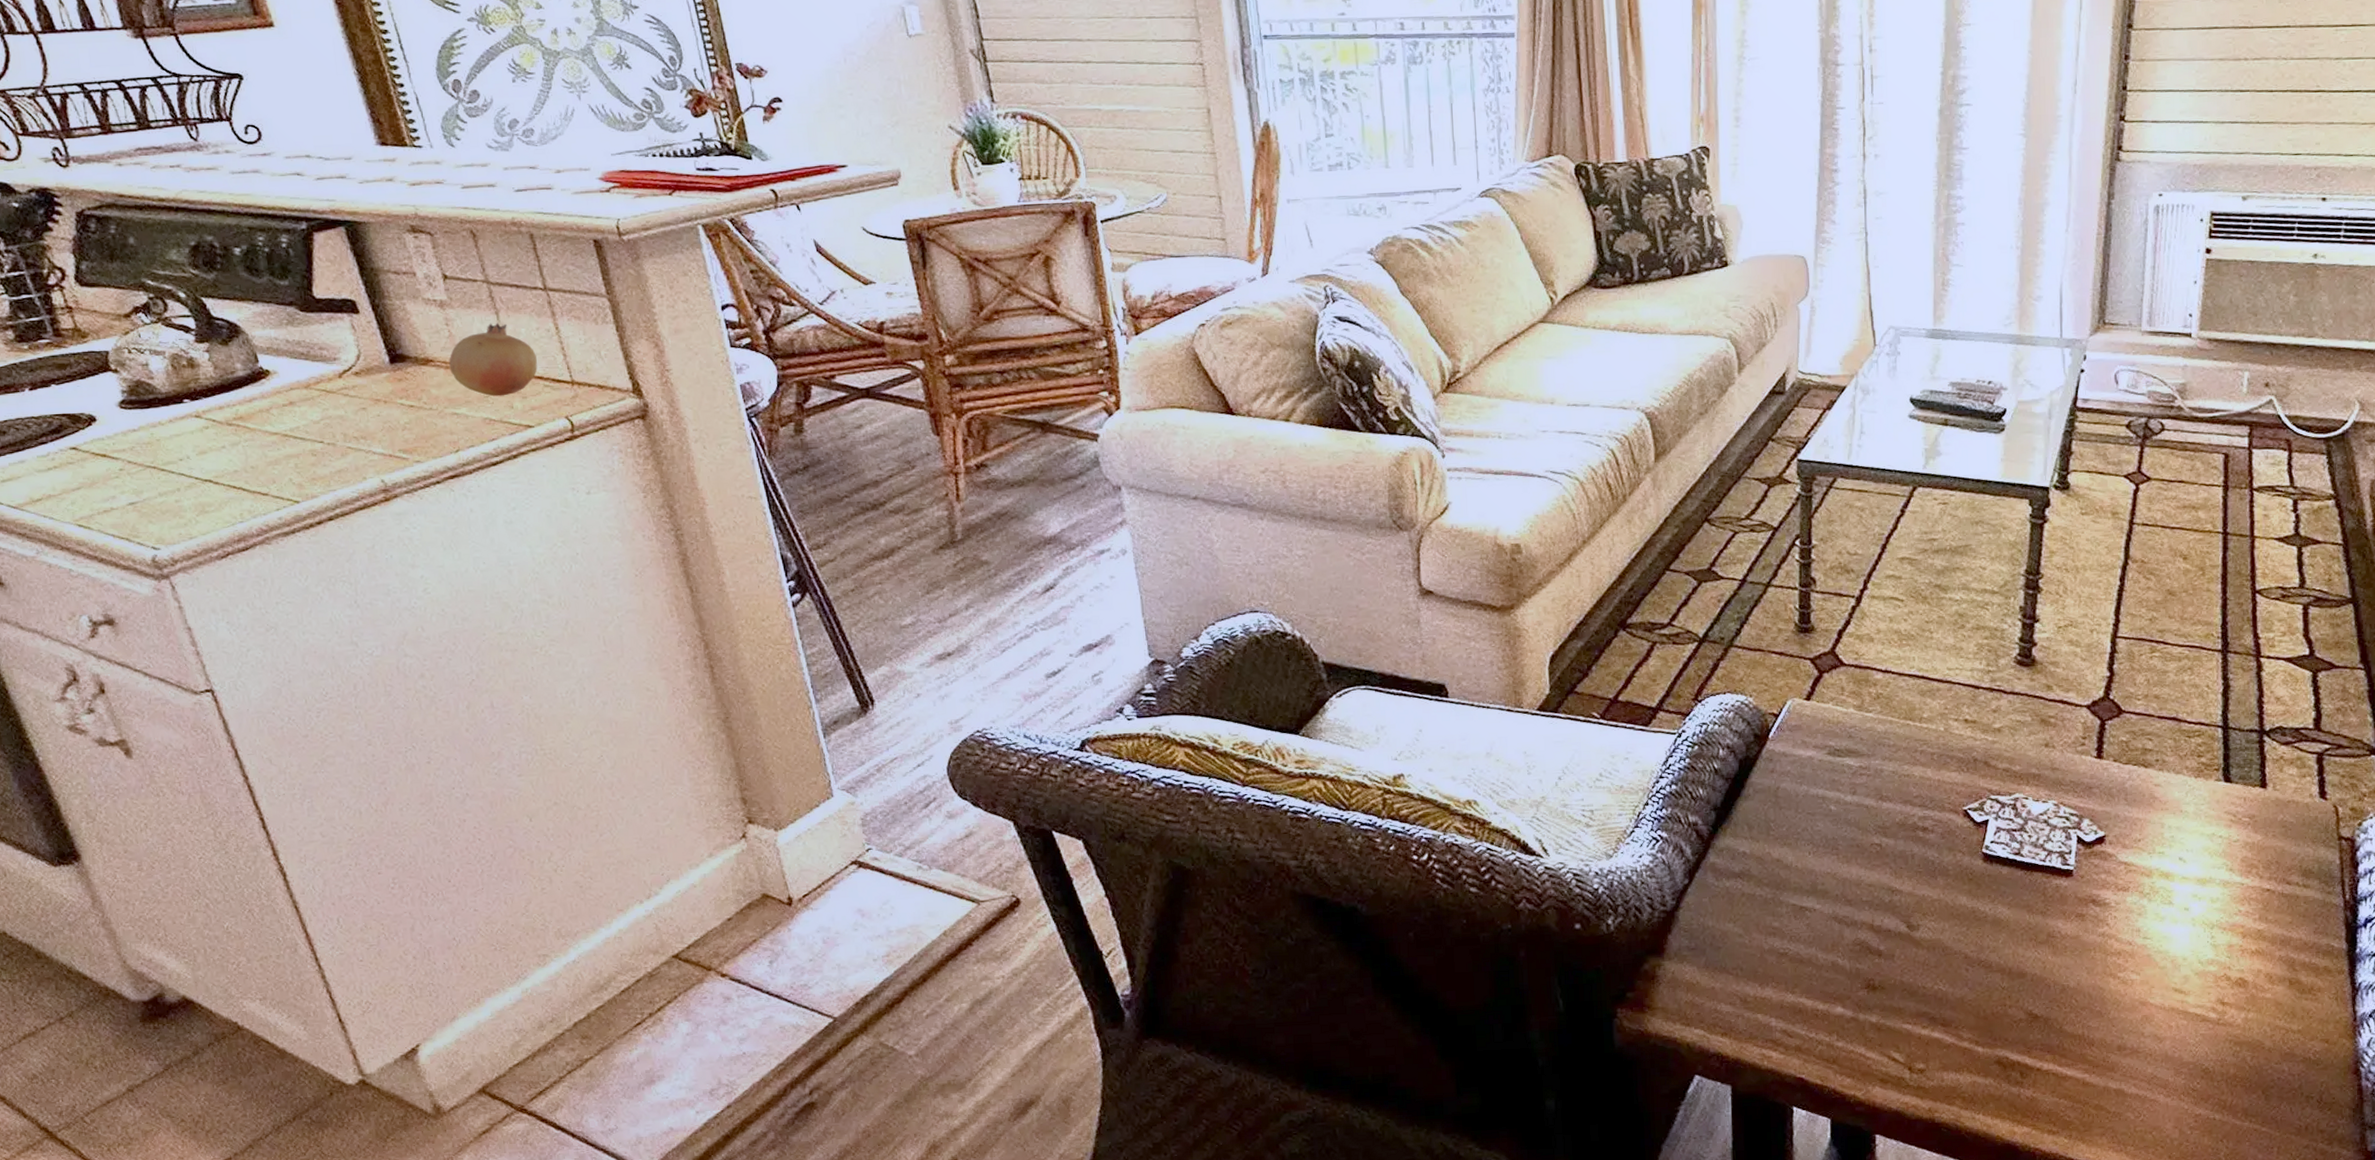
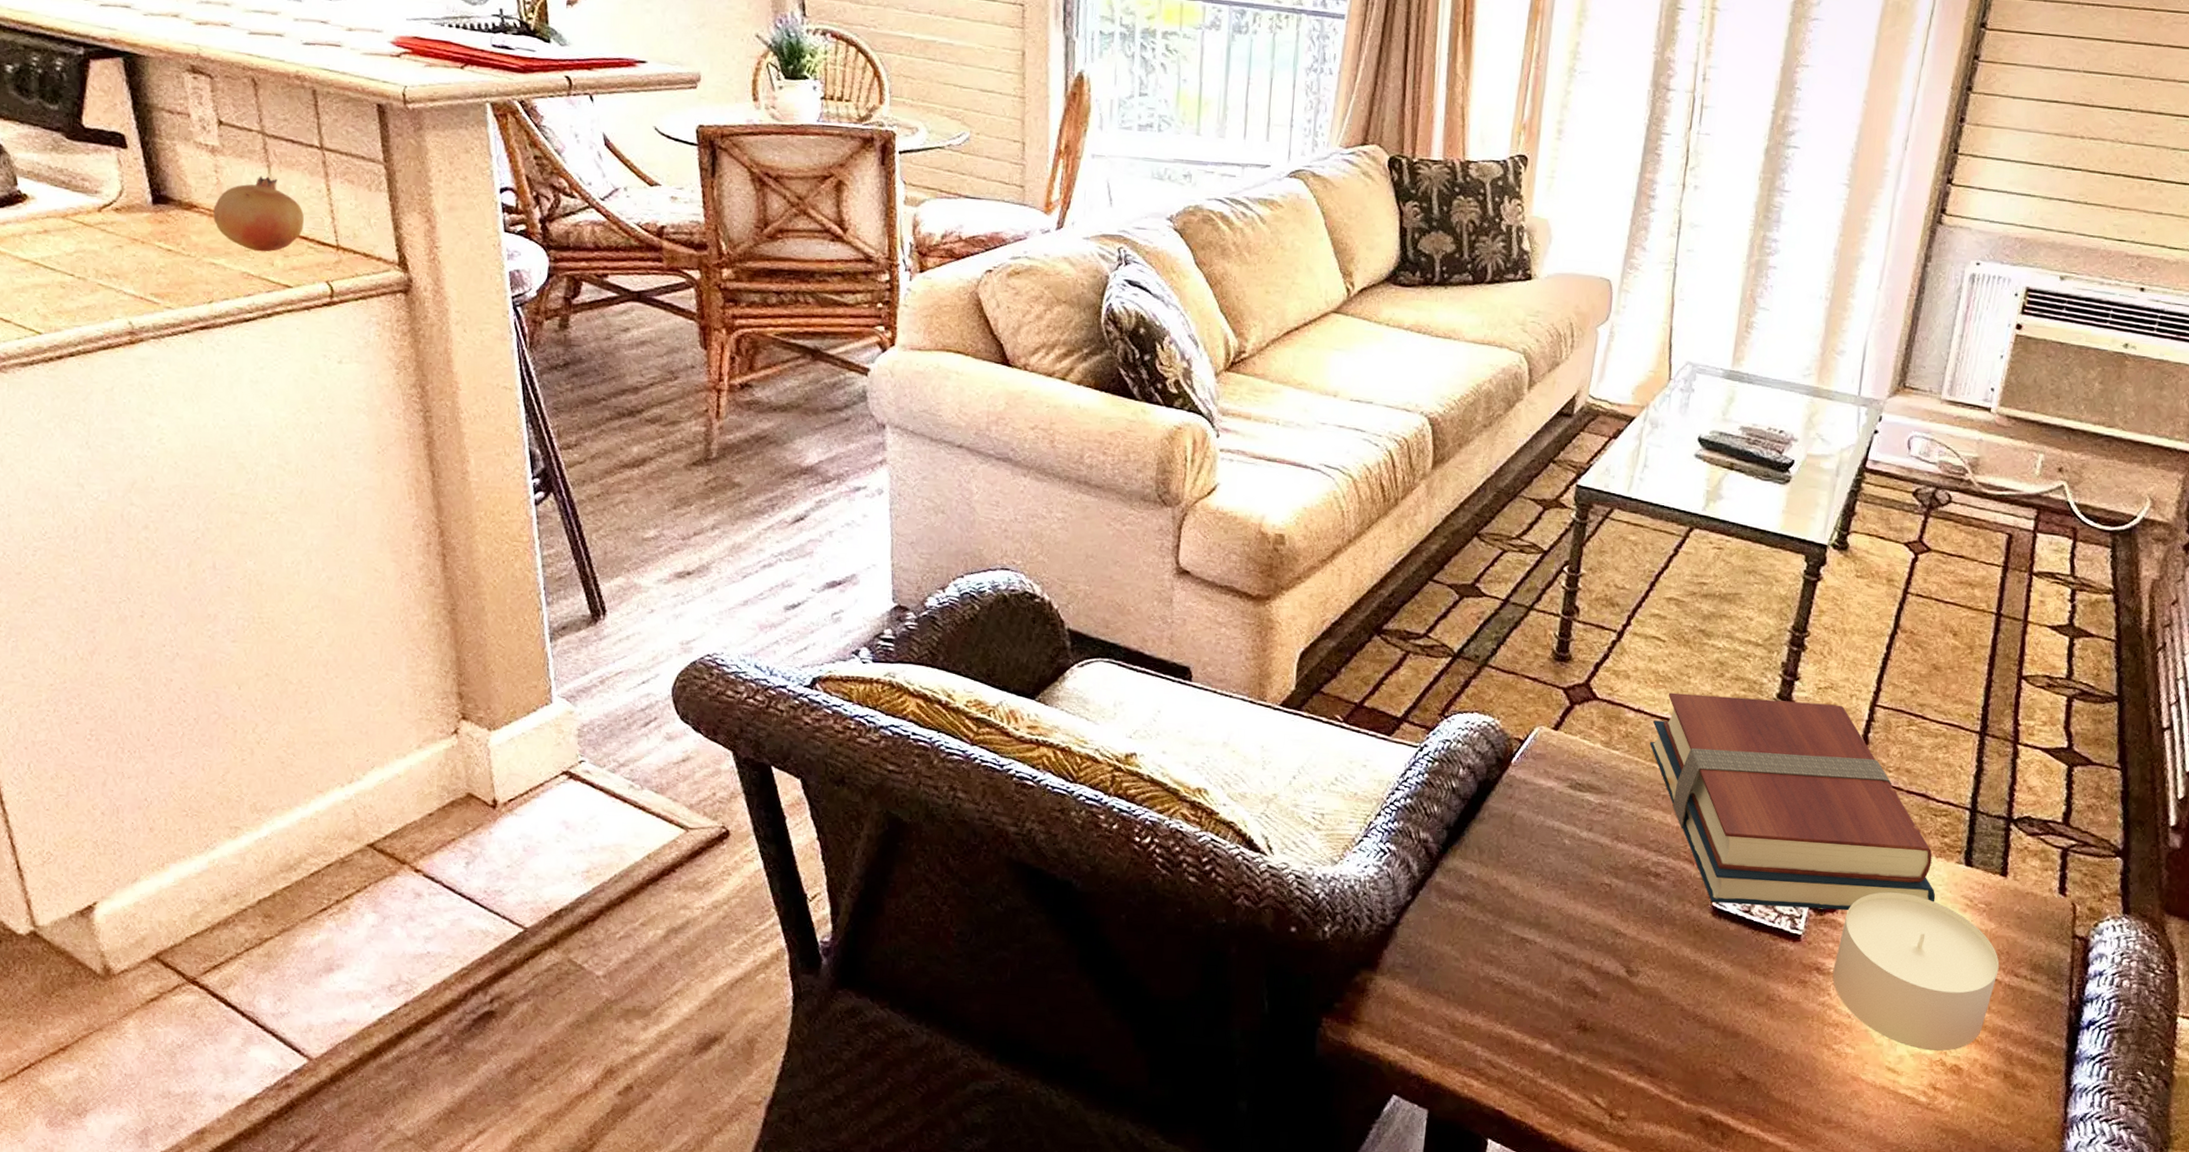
books: none [1900,641,2200,849] -> present [1649,692,1936,911]
candle: none [2108,816,2271,967] -> present [1832,892,2000,1051]

